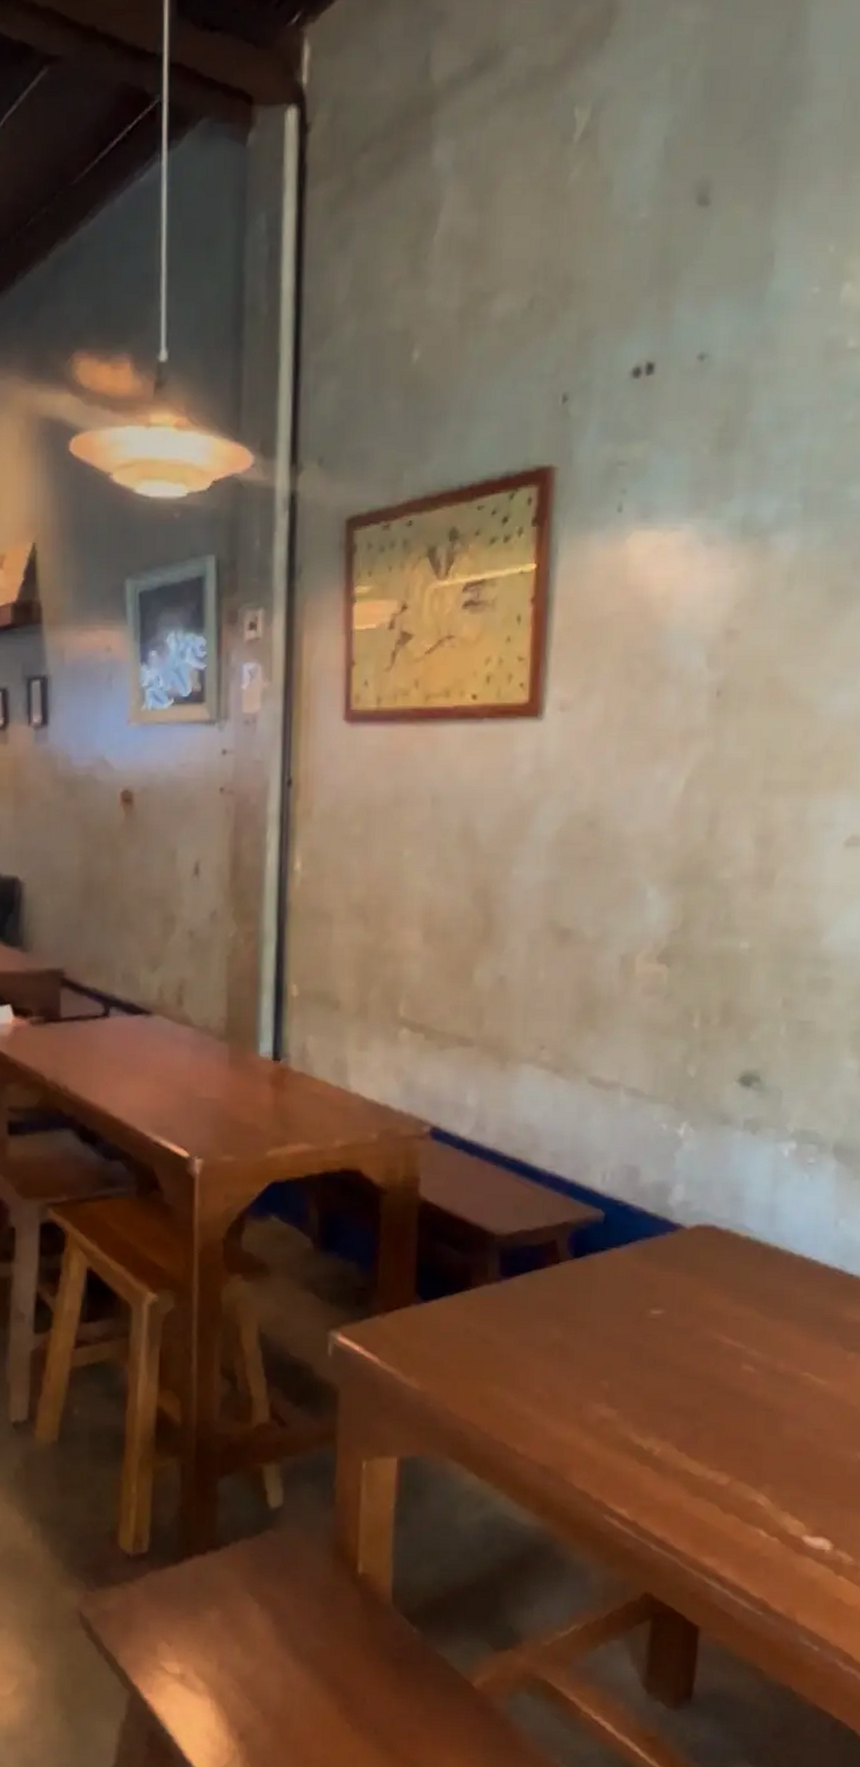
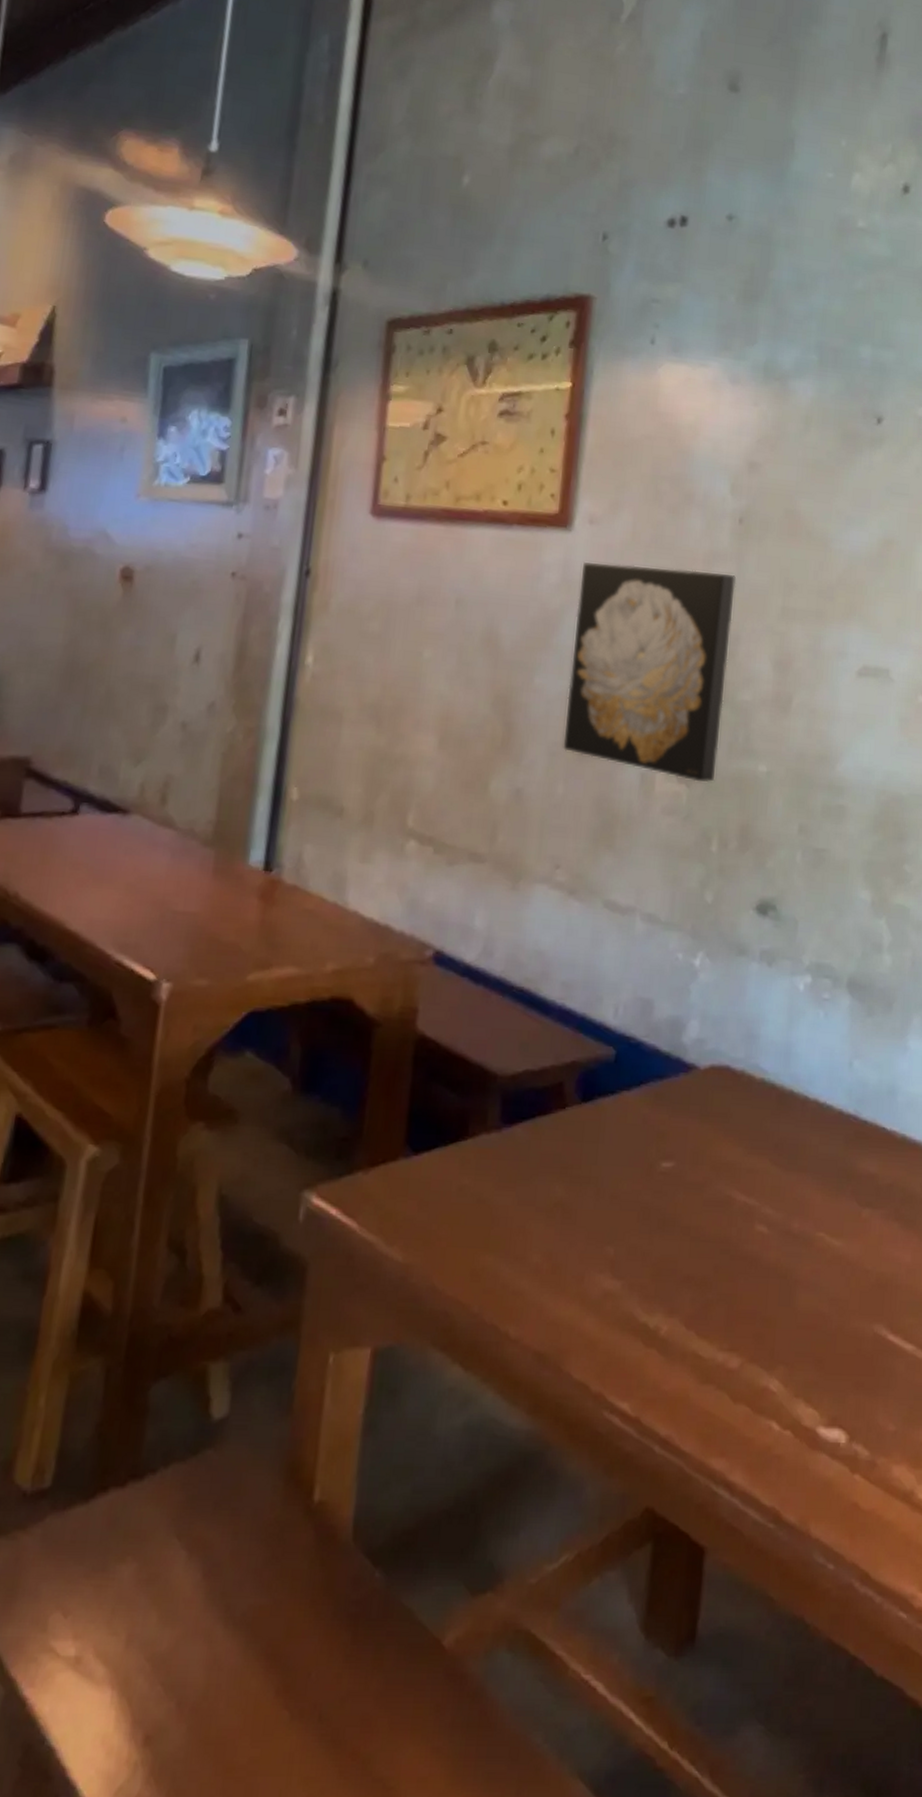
wall art: none [543,749,714,962] -> present [563,562,736,783]

